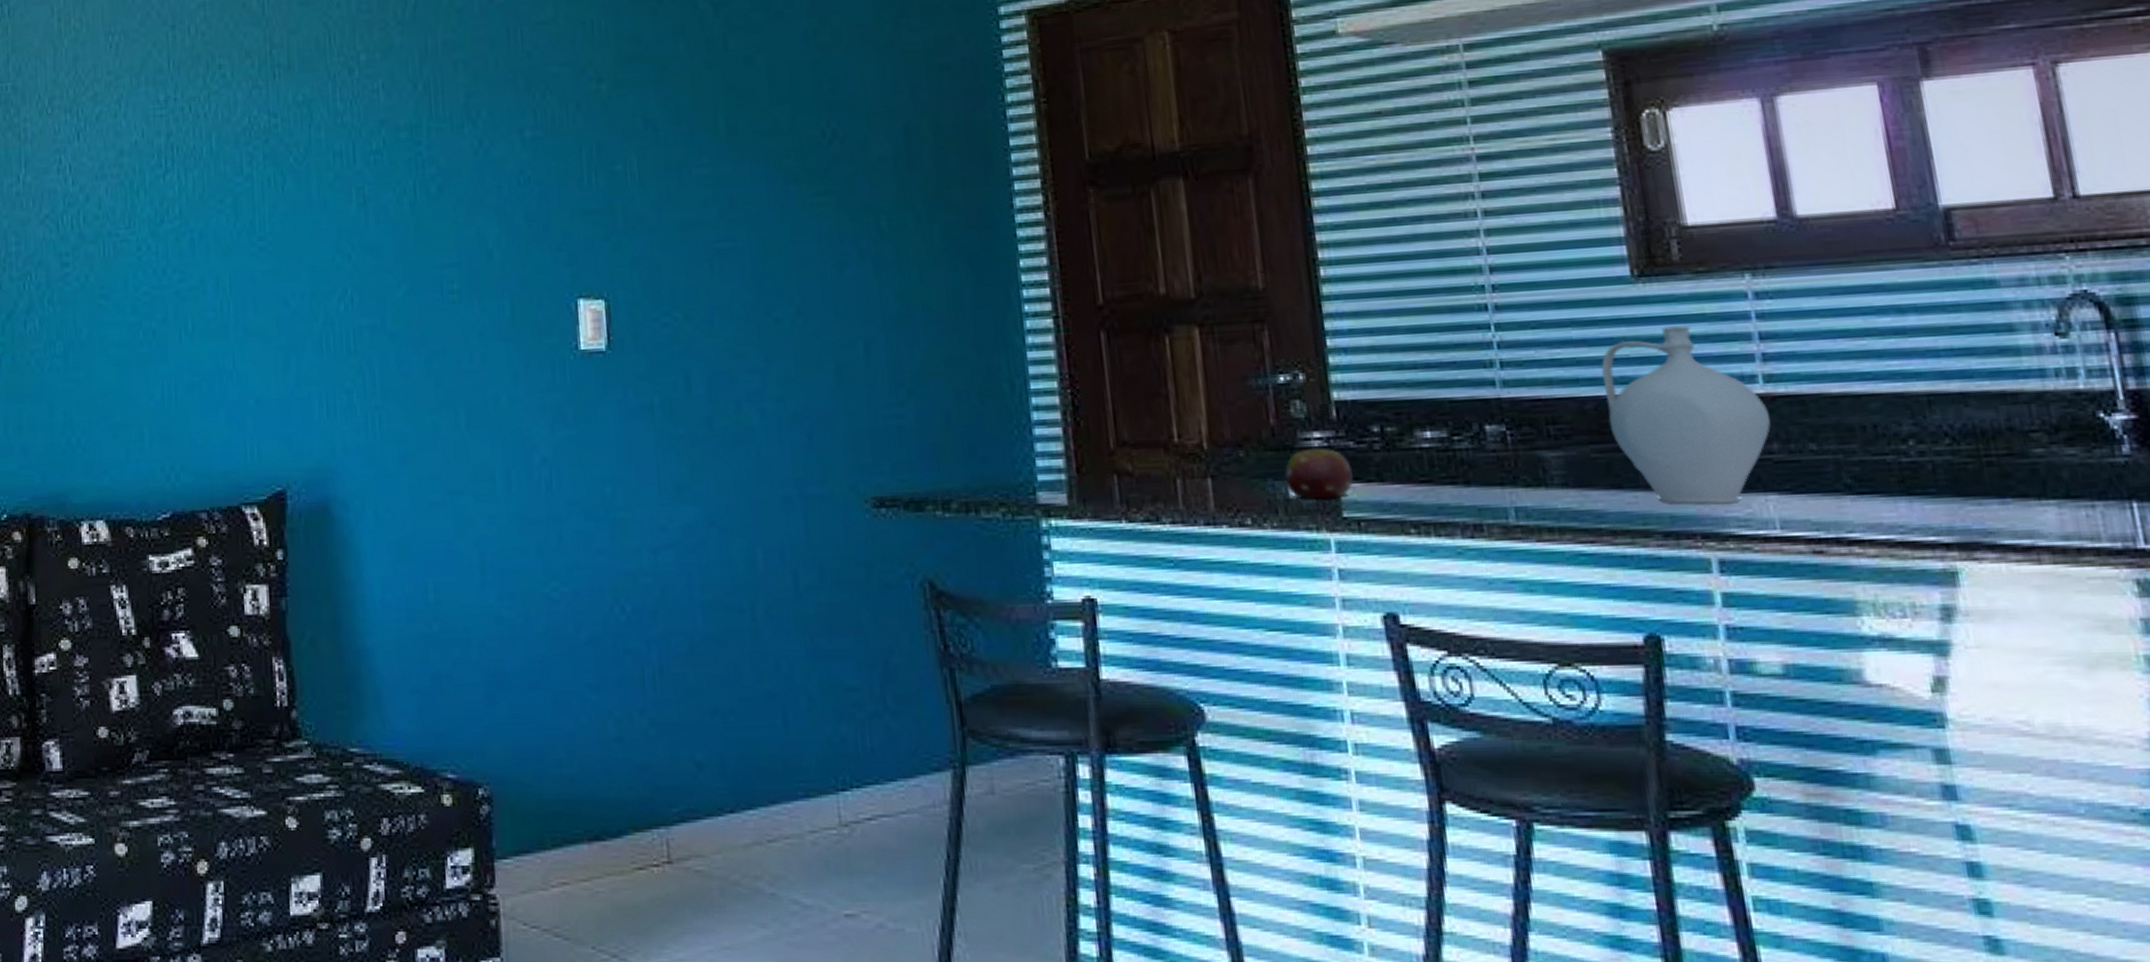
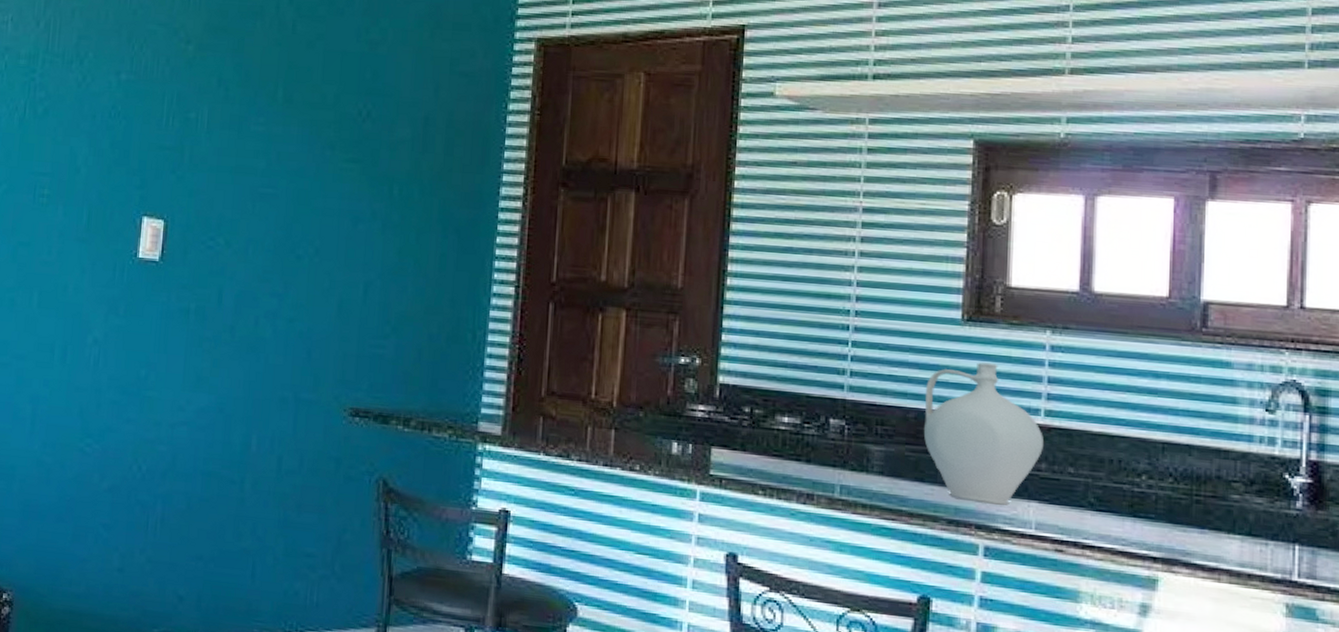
fruit: present [1284,448,1353,501] -> none [670,417,723,460]

